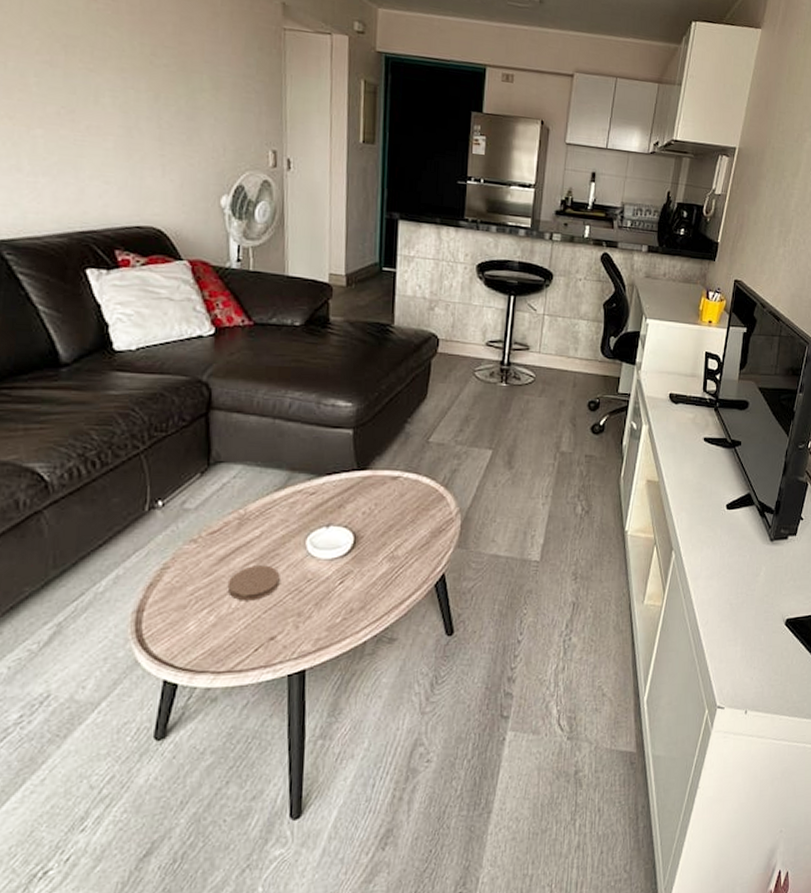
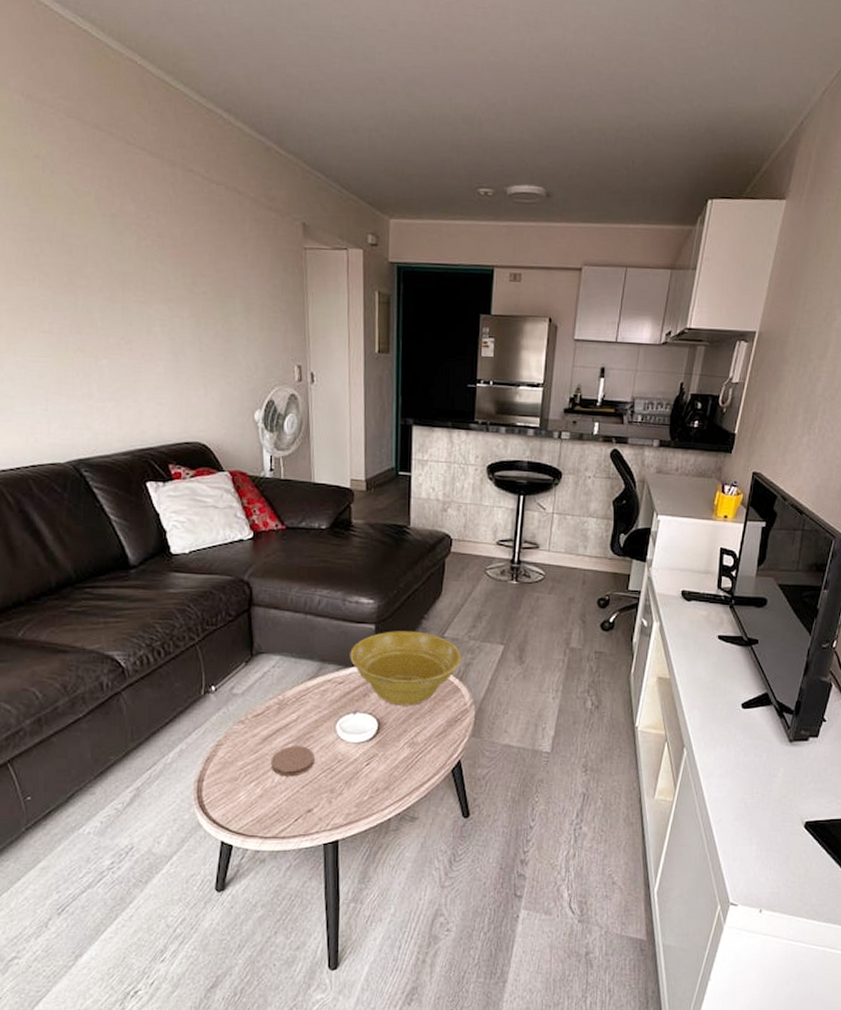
planter bowl: none [324,436,448,517] -> present [350,631,462,706]

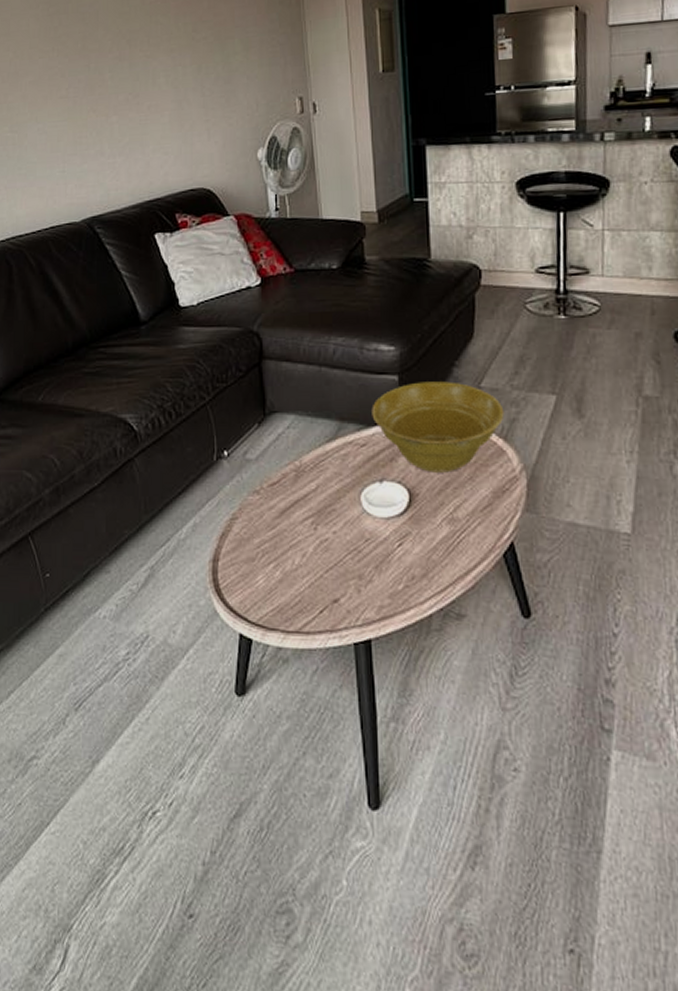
coaster: present [270,746,315,777] -> none [289,521,338,558]

